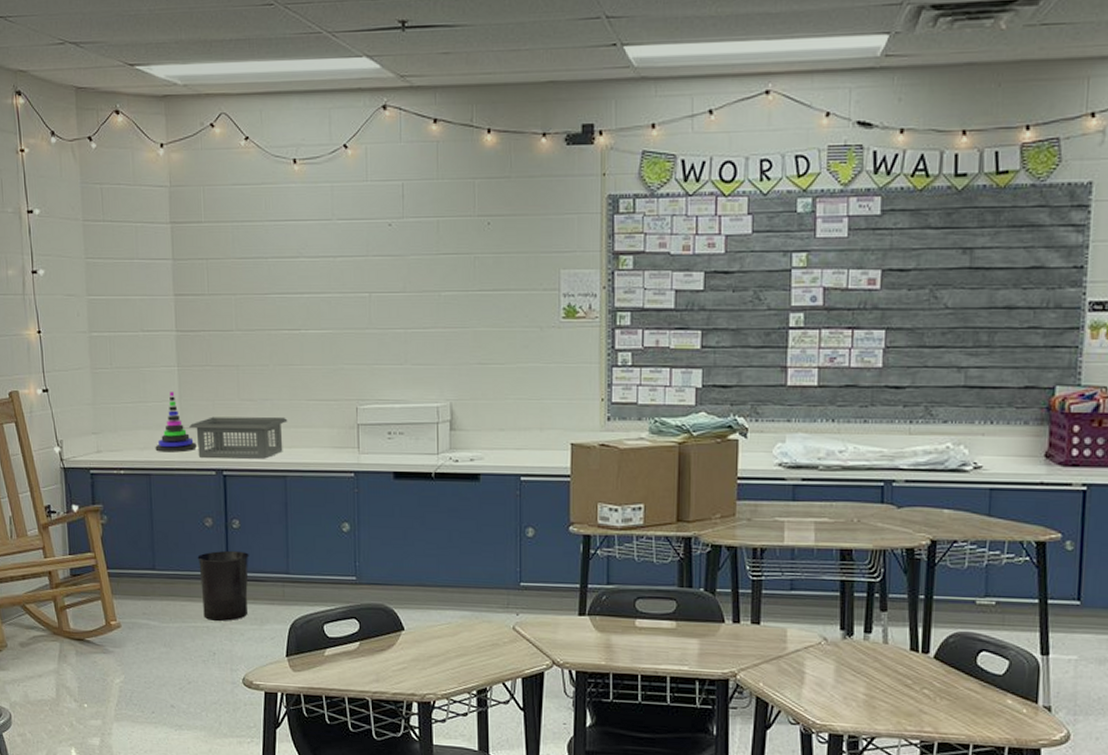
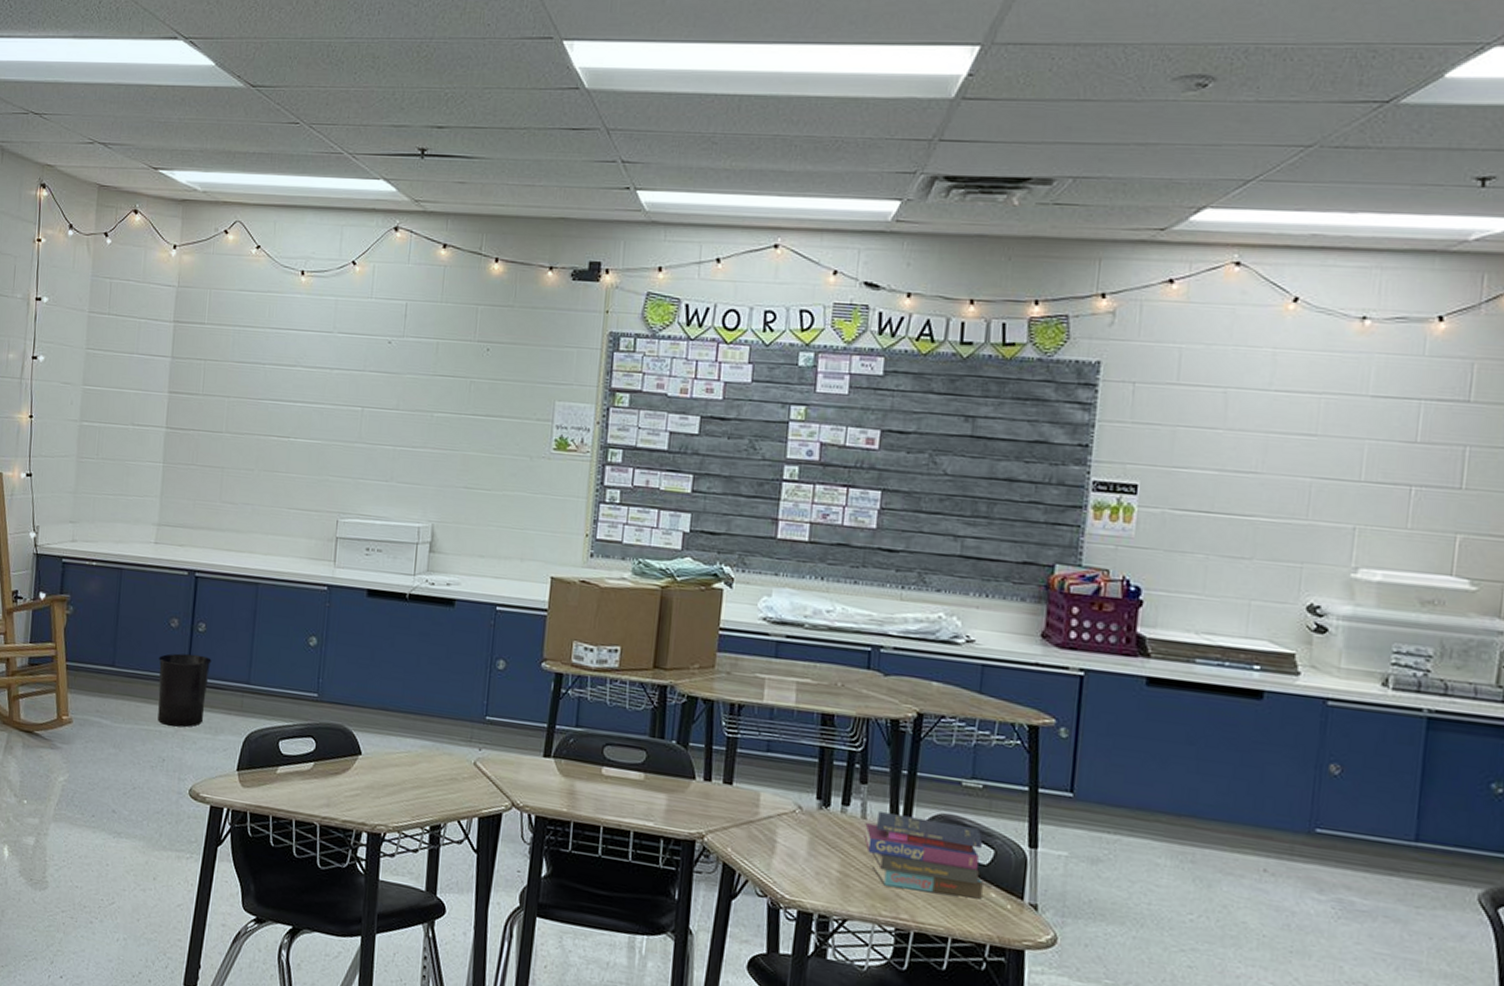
stacking toy: present [155,392,197,453] -> none [130,487,172,550]
storage basket: present [189,416,288,460] -> none [167,516,267,564]
books: none [887,636,1000,707] -> present [864,812,983,900]

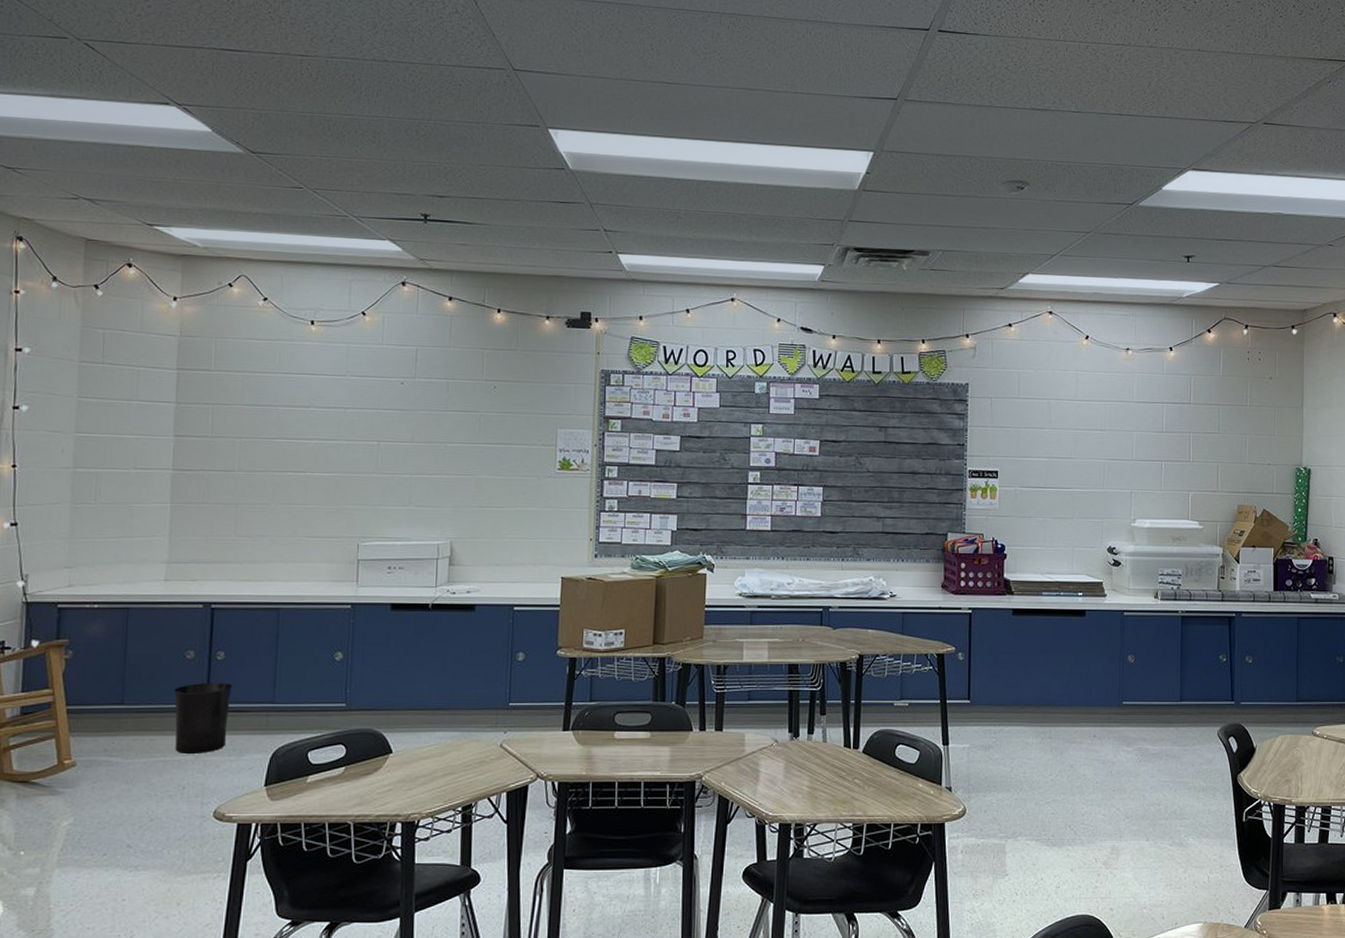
books: present [864,812,983,900] -> none [826,735,913,792]

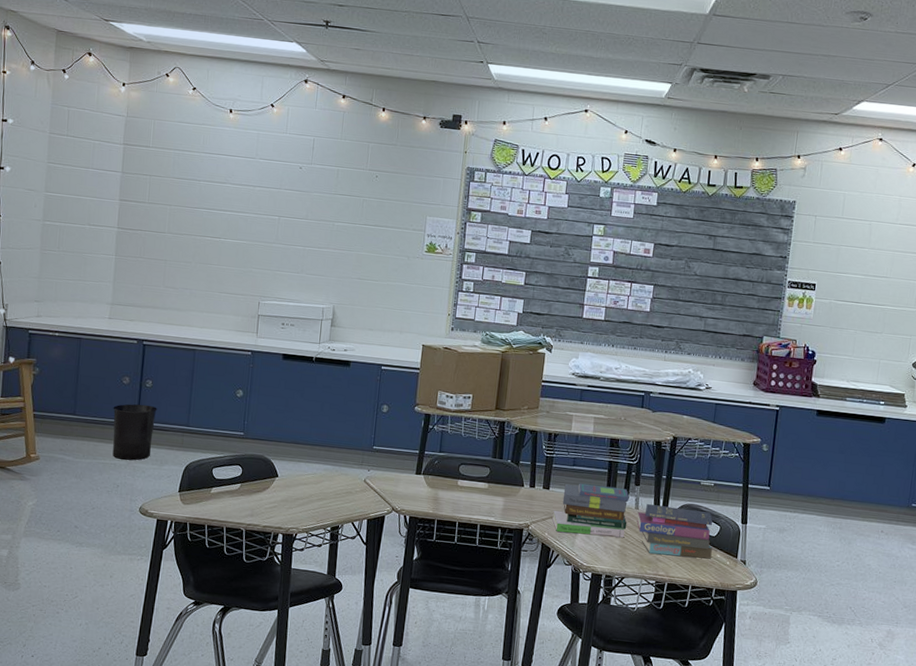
books: none [729,719,815,779] -> present [552,483,629,538]
books: none [826,735,913,792] -> present [636,504,713,559]

